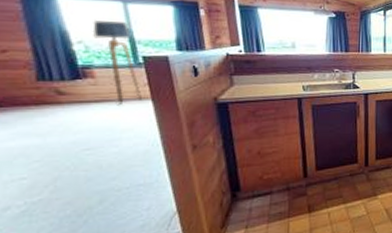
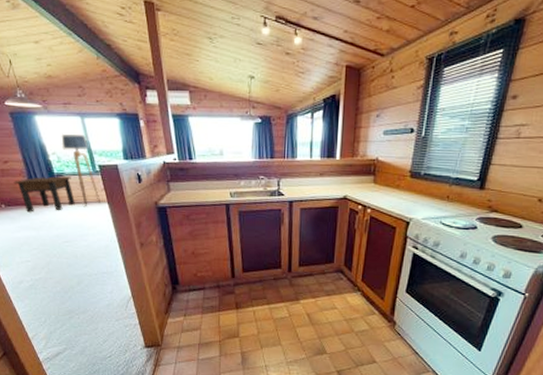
side table: none [13,69,106,114] -> present [14,176,75,212]

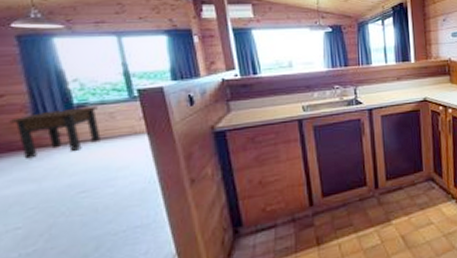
floor lamp: present [61,134,100,206] -> none [87,56,137,141]

